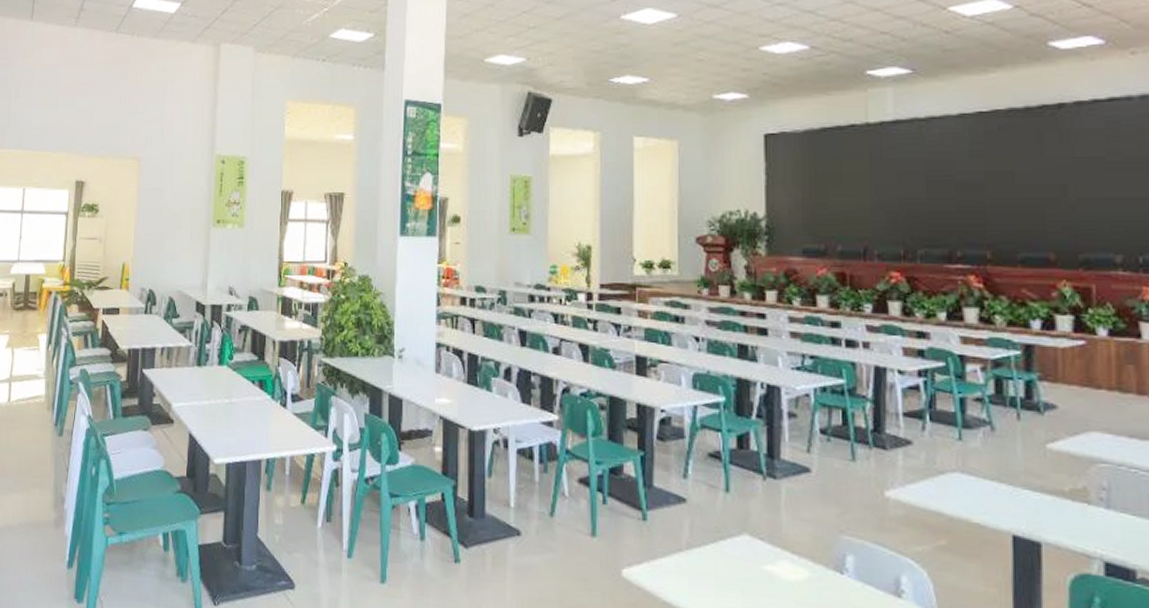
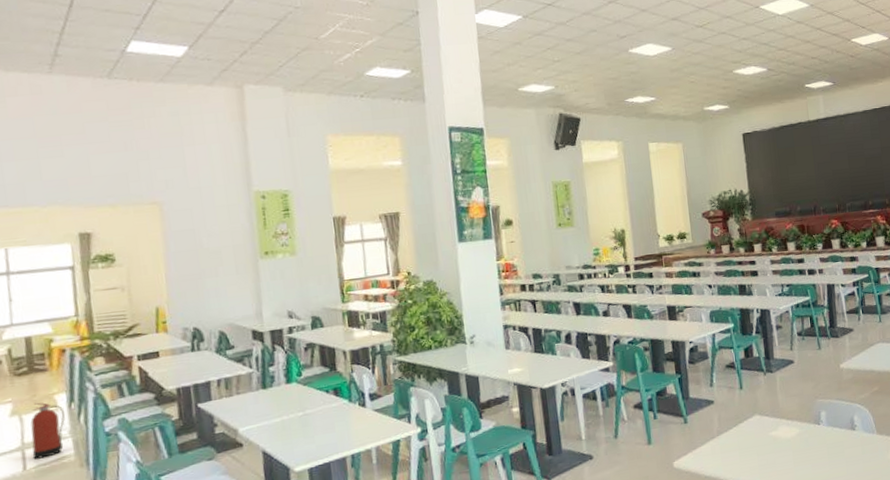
fire extinguisher: none [16,338,44,394] -> present [30,402,66,460]

